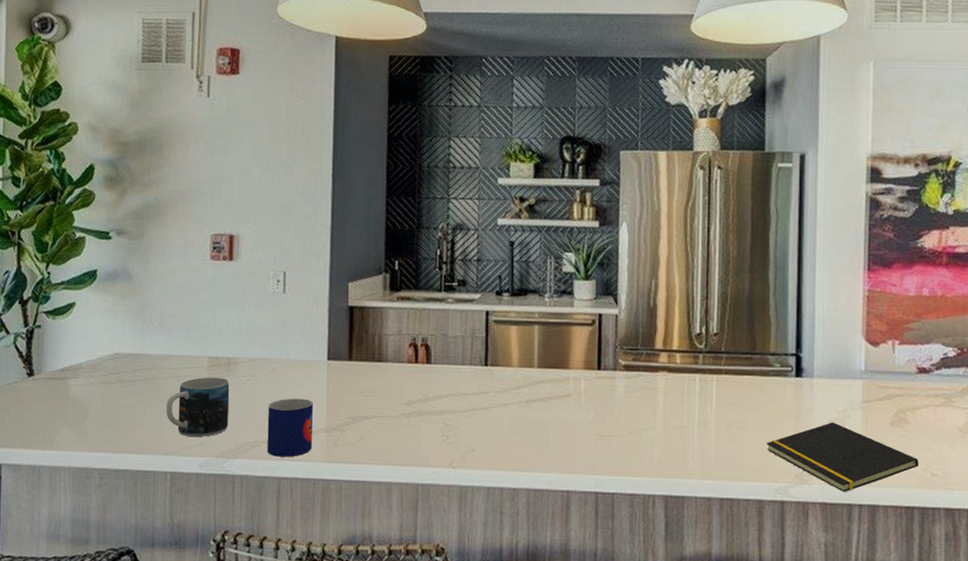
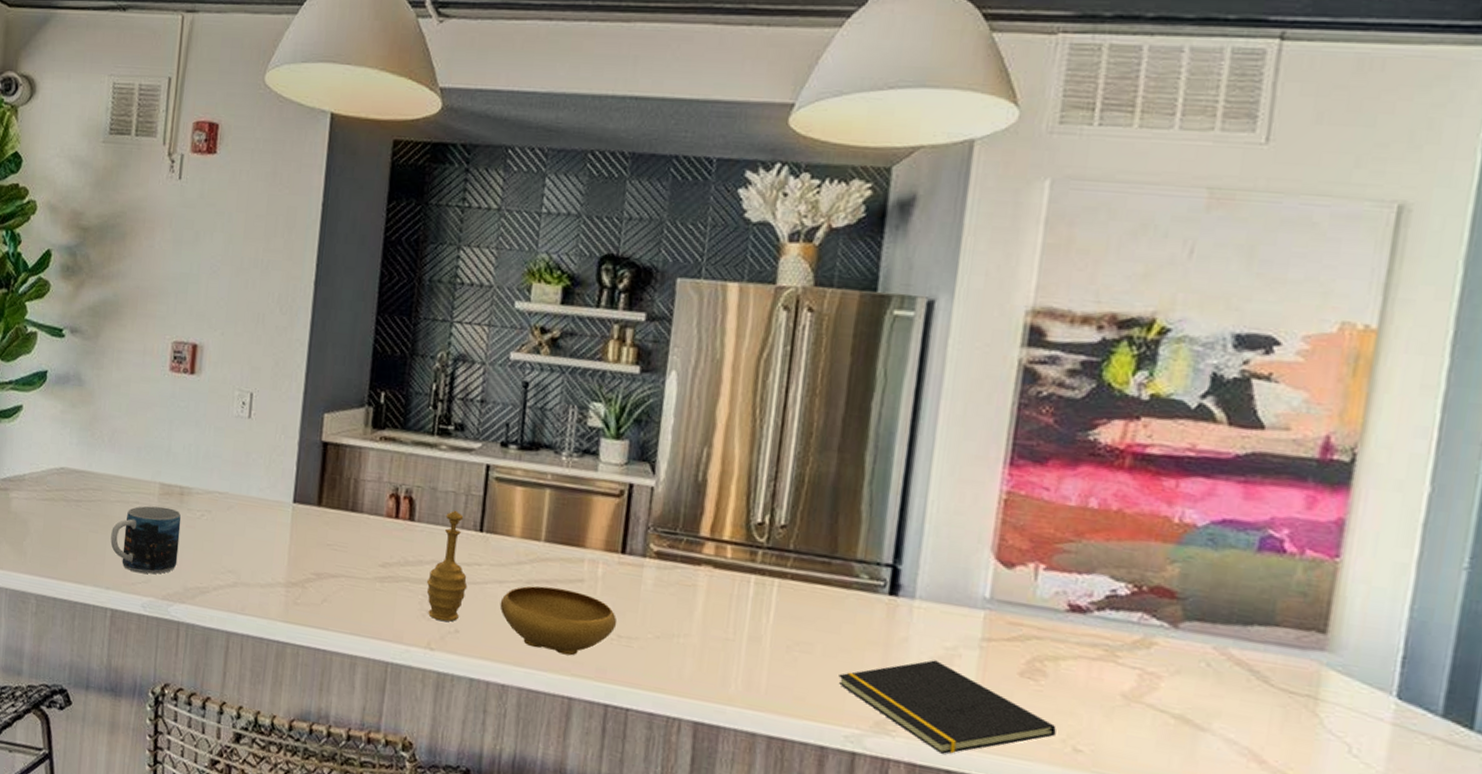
mug: present [267,398,313,457] -> none [217,541,273,610]
decorative bowl: none [445,351,599,457] -> present [426,510,617,656]

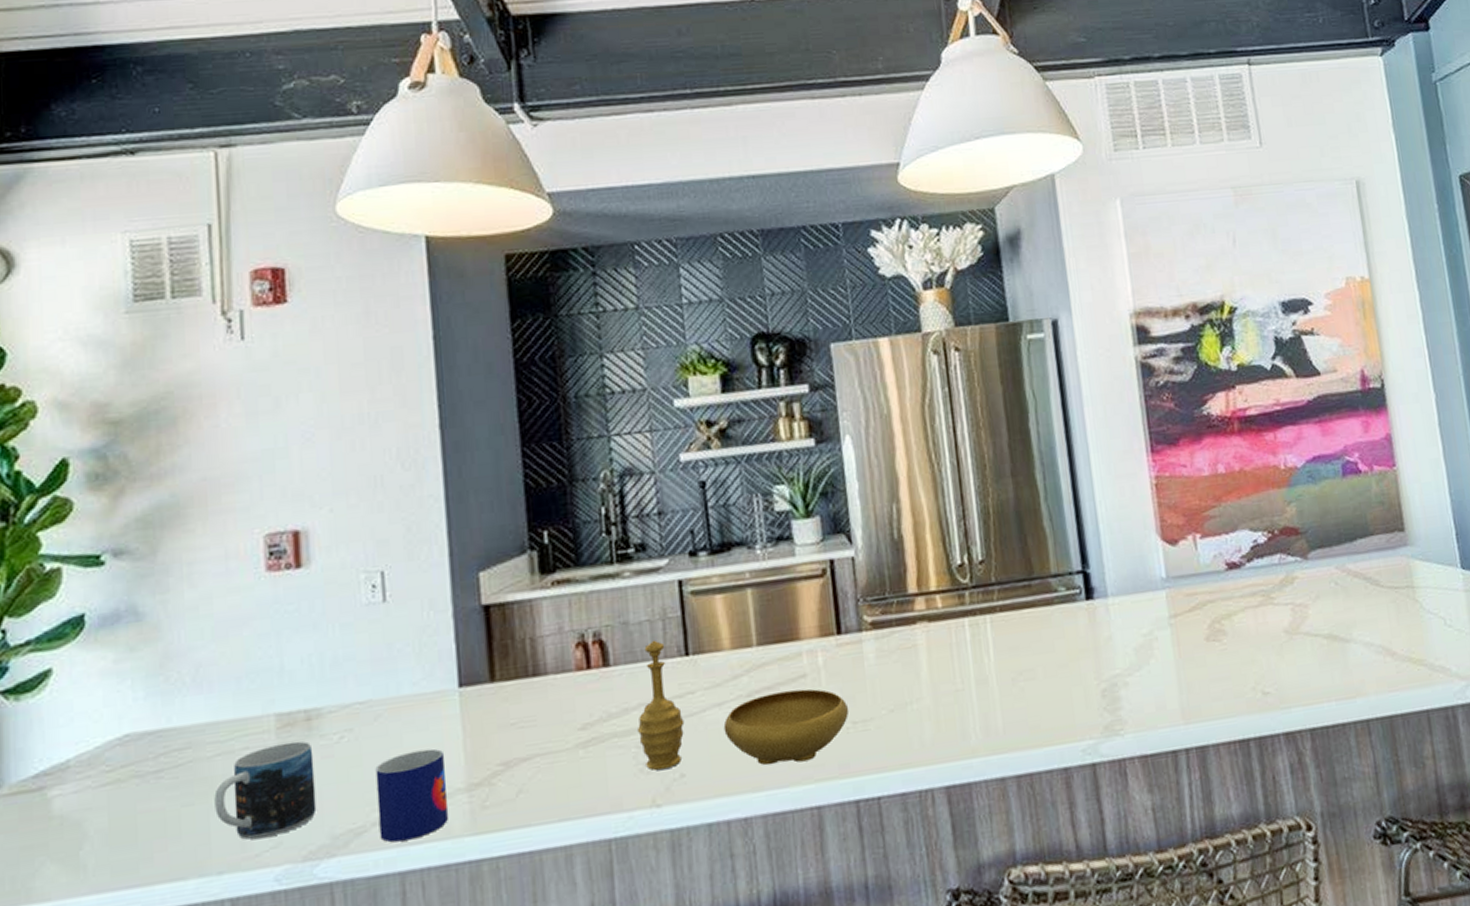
mug: none [217,541,273,610] -> present [375,748,448,843]
notepad: present [839,660,1057,754] -> none [1063,649,1246,737]

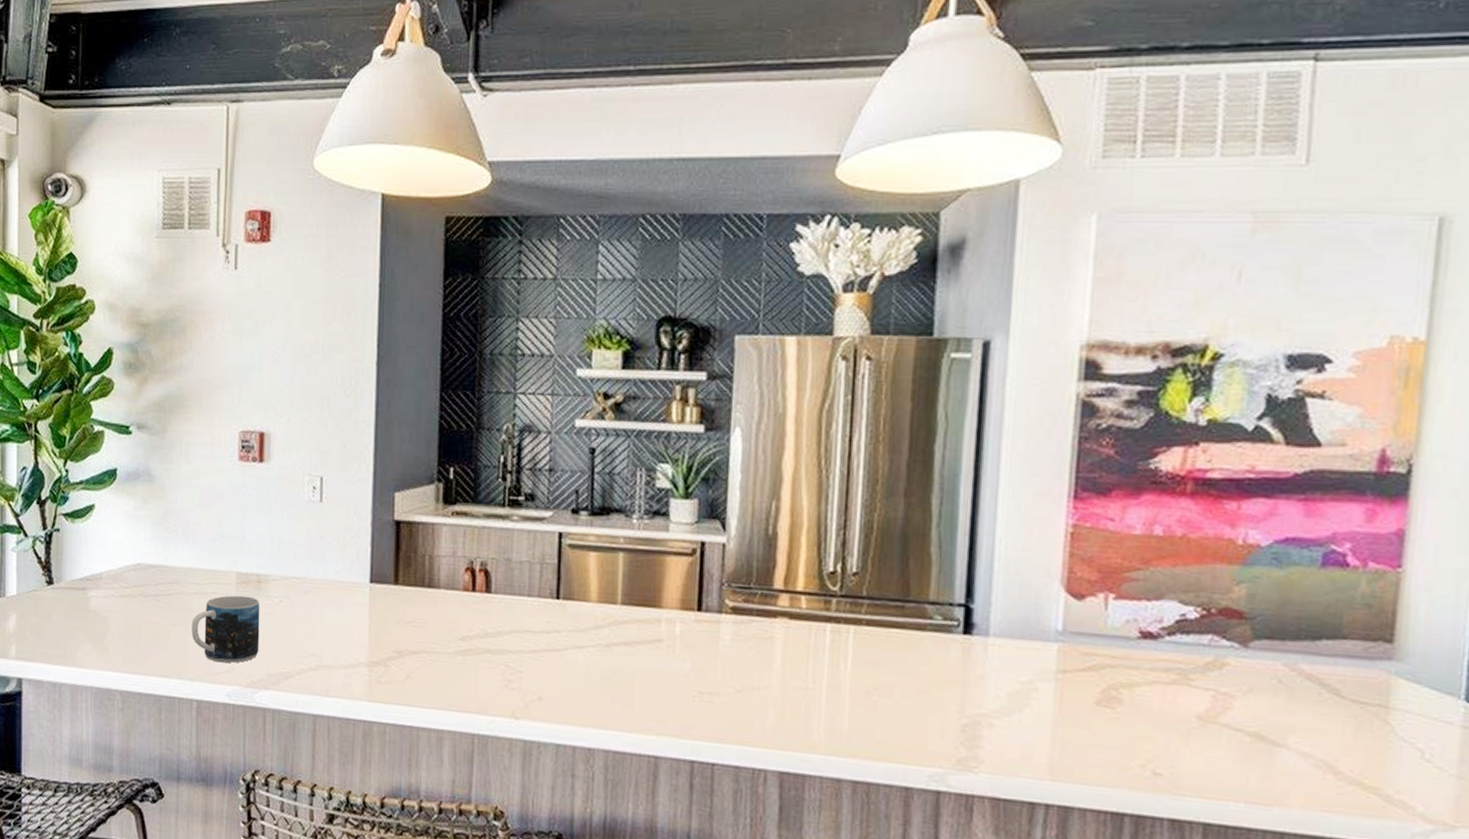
mug: present [375,748,448,843] -> none [301,624,353,692]
decorative bowl: present [637,640,850,770] -> none [507,579,698,715]

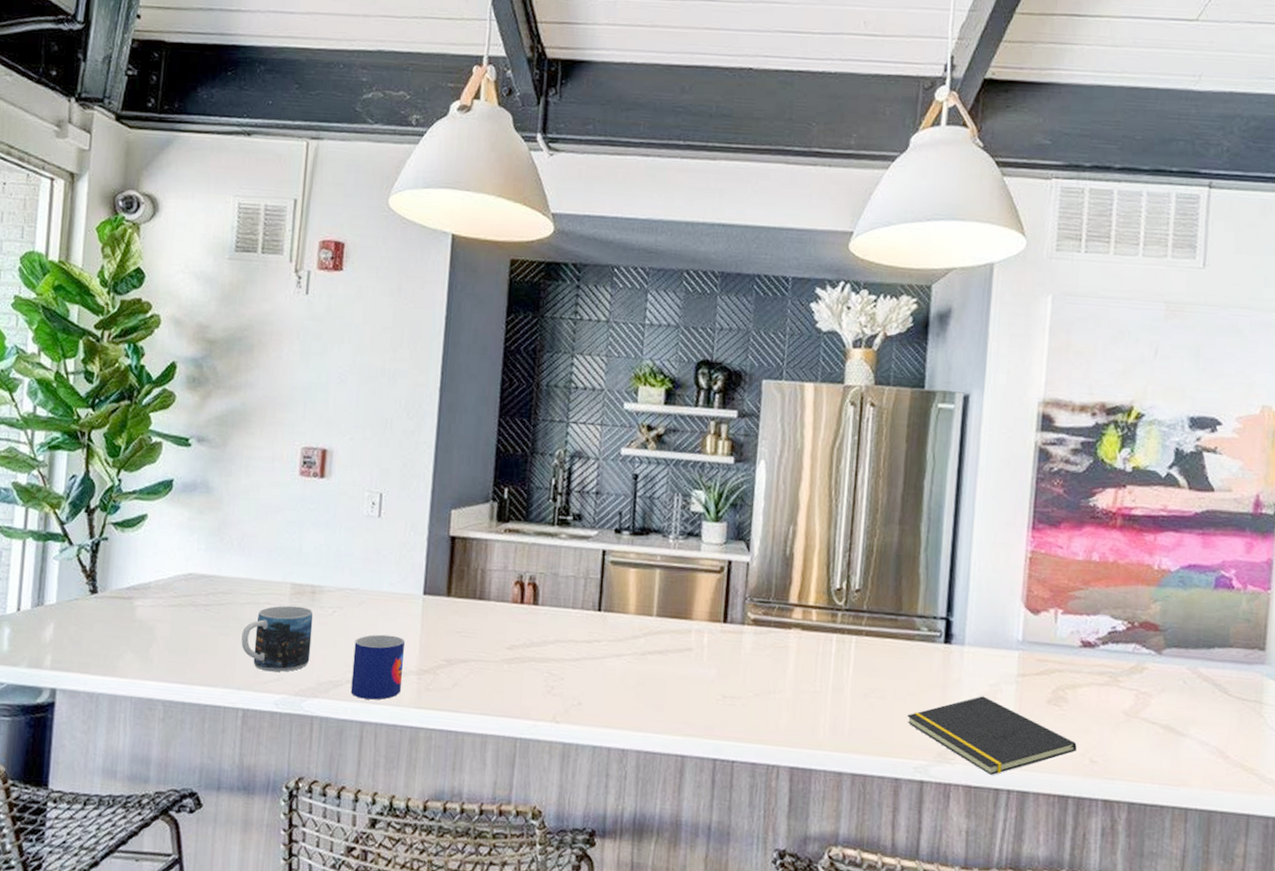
mug: none [301,624,353,692] -> present [350,634,405,700]
notepad: none [919,695,1135,787] -> present [907,696,1077,775]

